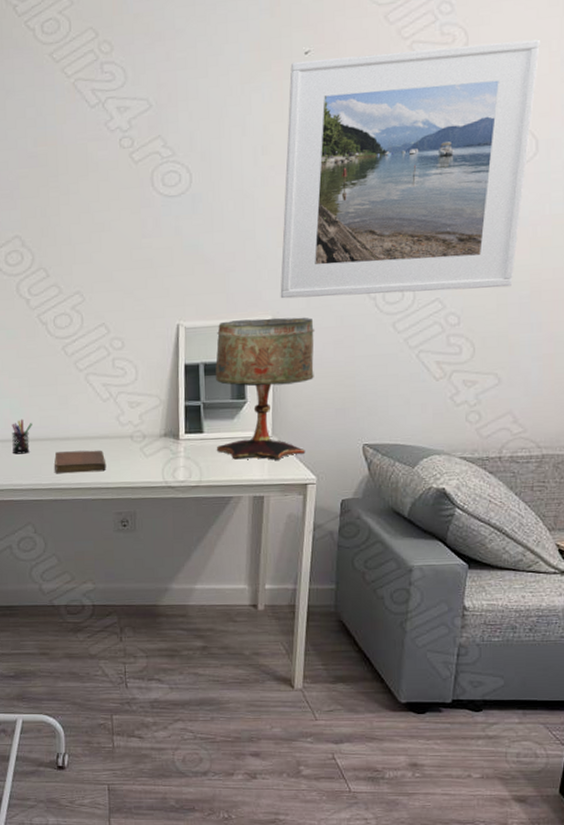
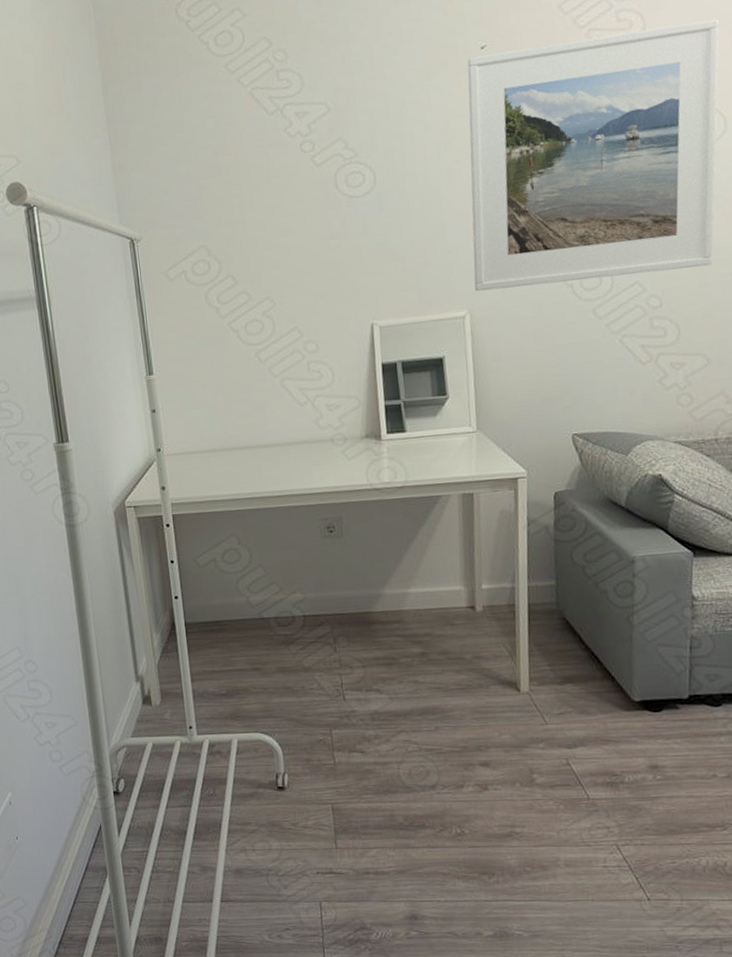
pen holder: present [12,419,32,454] -> none [208,428,230,465]
notebook: present [54,450,107,474] -> none [254,455,309,482]
table lamp: present [215,317,315,460] -> none [413,308,516,458]

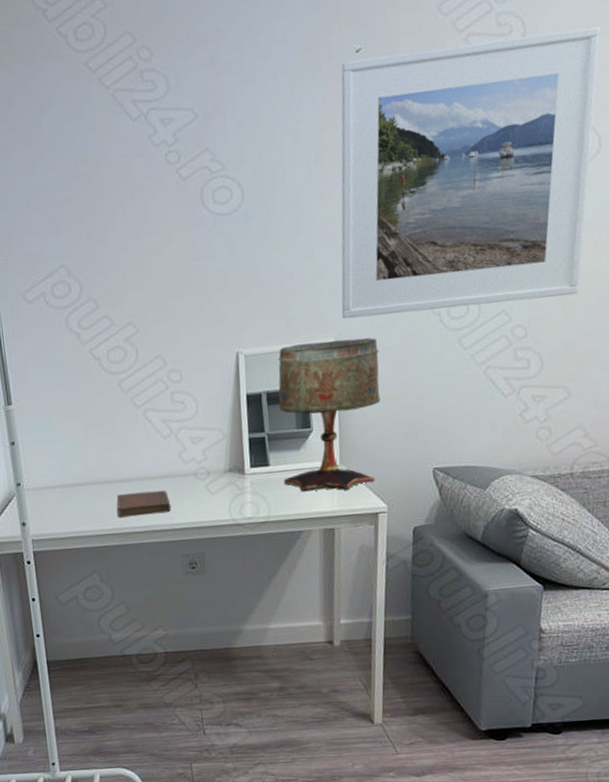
notebook: none [254,455,309,482] -> present [117,490,172,517]
table lamp: none [413,308,516,458] -> present [278,337,381,492]

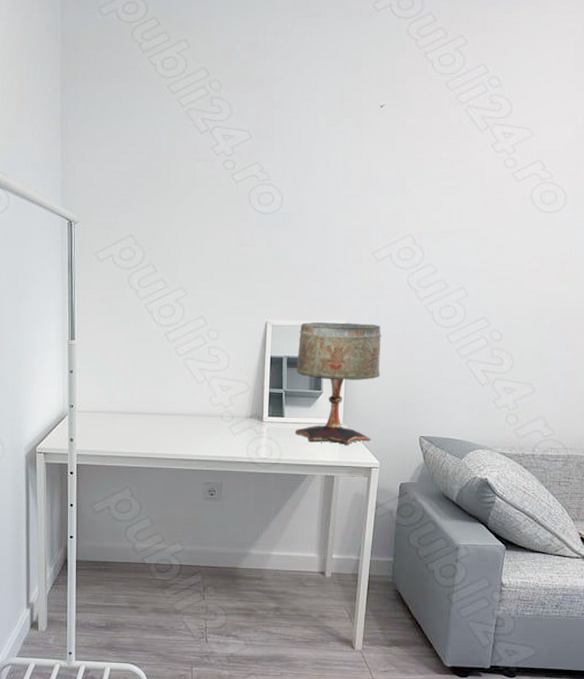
notebook: present [117,490,172,517] -> none [153,425,199,445]
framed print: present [341,26,600,320] -> none [354,112,569,312]

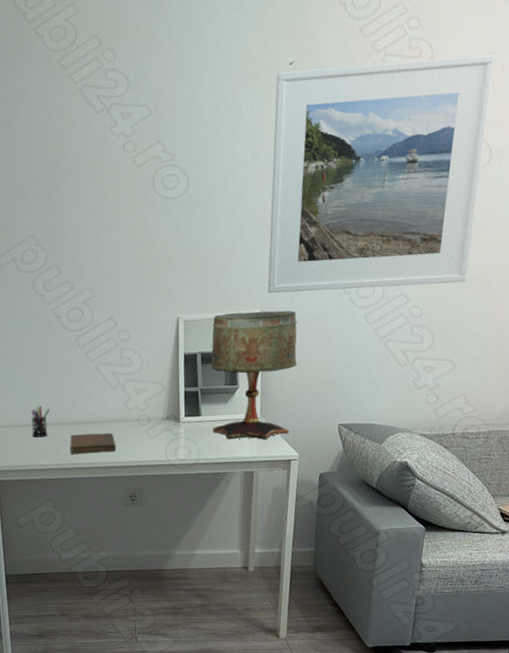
pen holder: none [116,394,135,425] -> present [31,405,50,438]
notebook: none [153,425,199,445] -> present [70,432,117,454]
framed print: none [354,112,569,312] -> present [267,54,495,294]

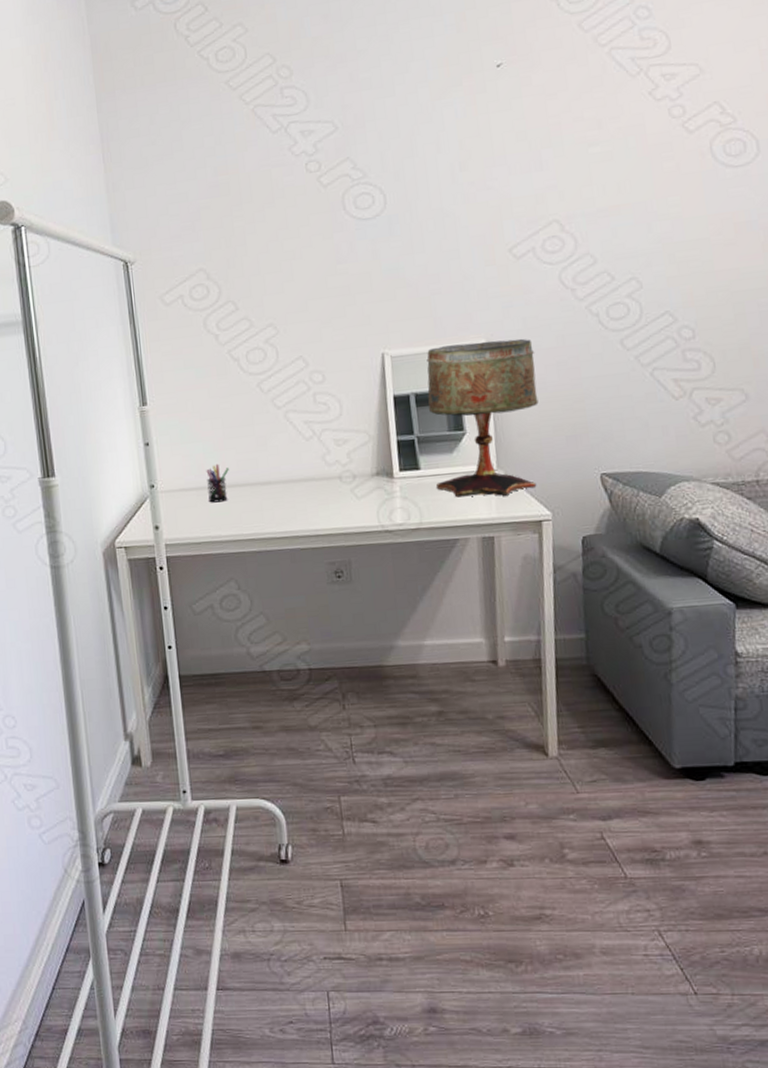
notebook: present [70,432,117,454] -> none [256,493,315,521]
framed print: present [267,54,495,294] -> none [482,38,749,321]

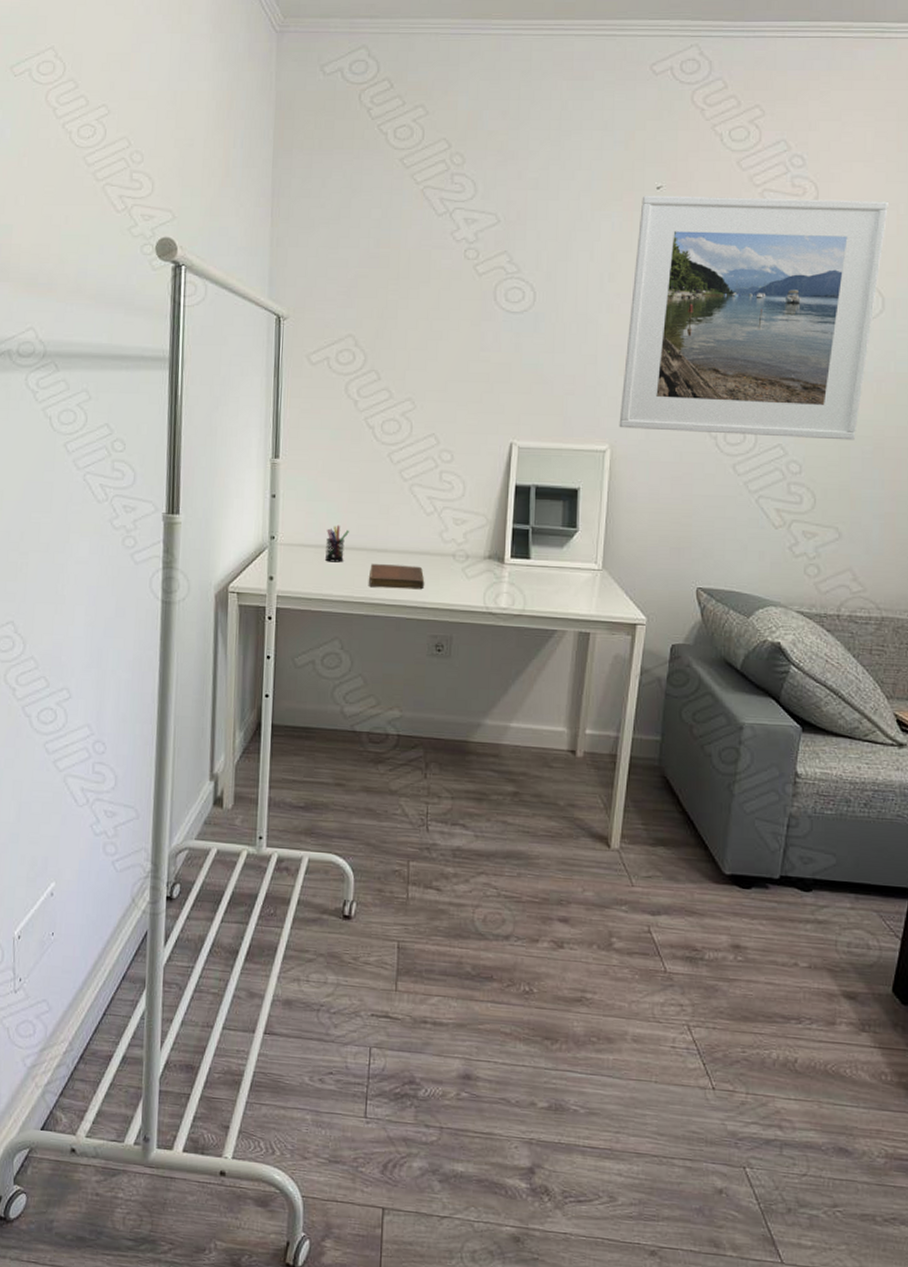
notebook: none [256,493,315,521] -> present [369,564,425,590]
table lamp: present [426,338,539,498] -> none [542,445,653,596]
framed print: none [482,38,749,321] -> present [619,195,888,441]

